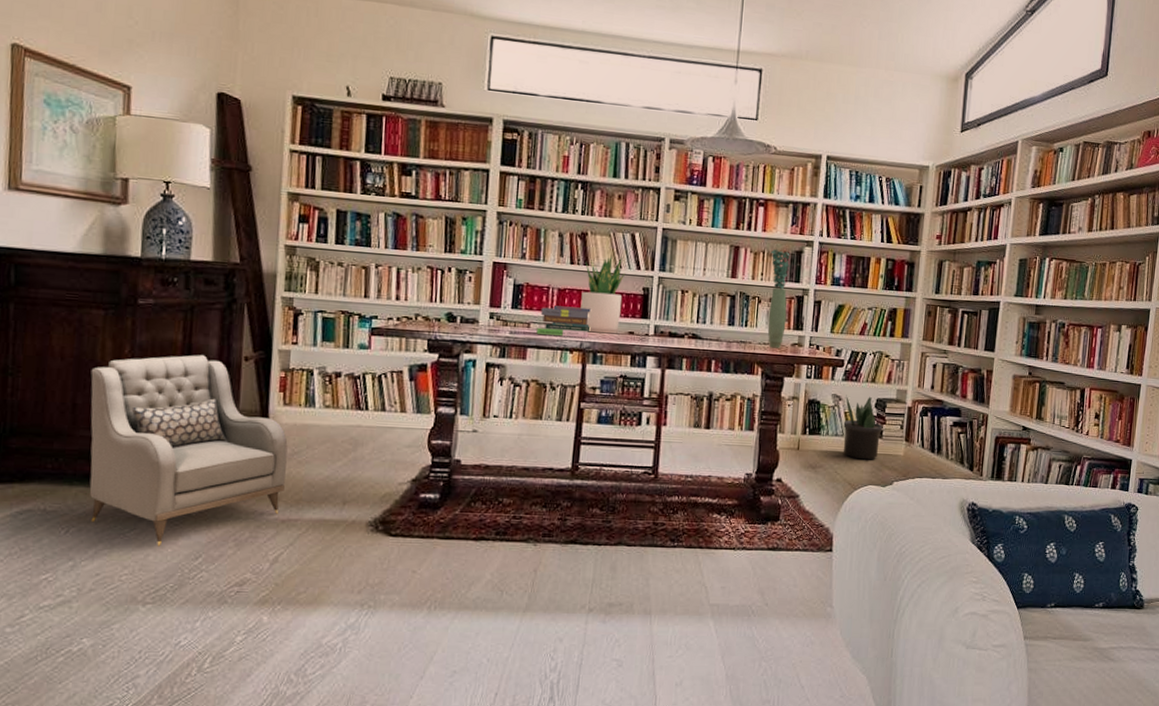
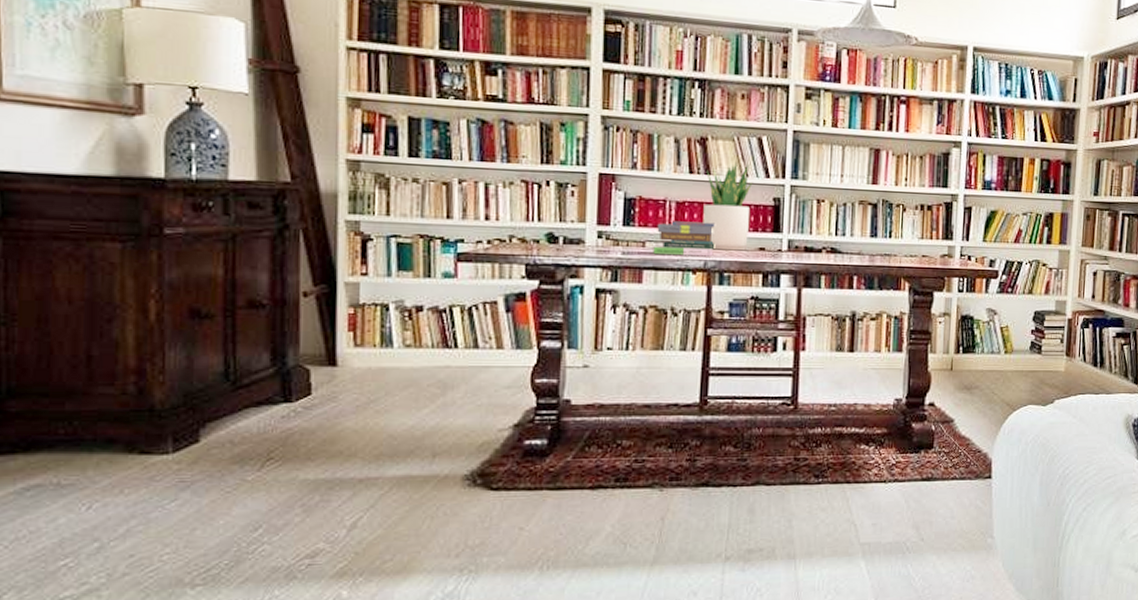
armchair: present [89,355,288,547] -> none [108,292,362,519]
vase: present [767,246,790,349] -> none [914,148,936,261]
planter: present [843,395,883,460] -> none [1000,308,1042,378]

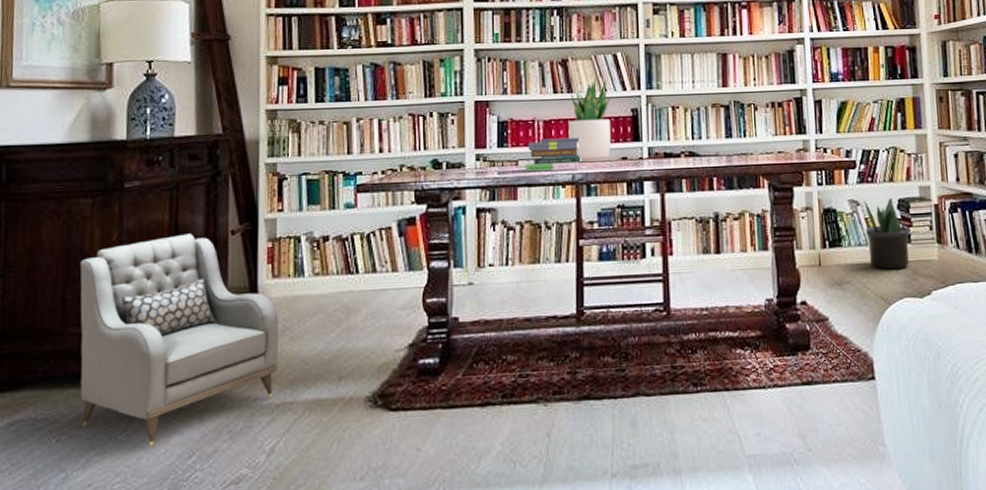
armchair: none [108,292,362,519] -> present [80,234,279,448]
planter: none [1000,308,1042,378] -> present [863,197,910,270]

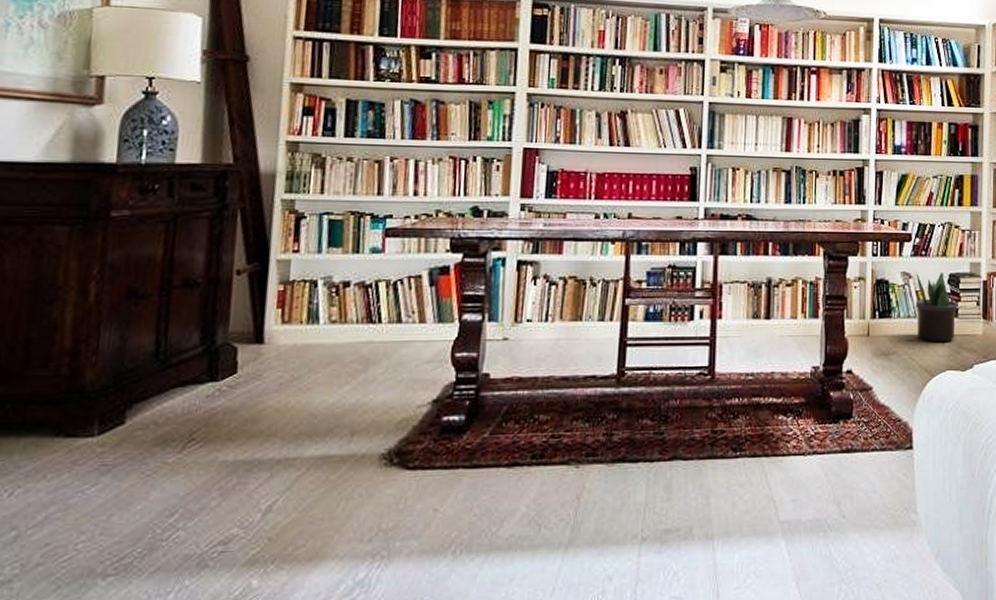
armchair: present [80,234,279,448] -> none [42,271,286,504]
books: present [525,137,581,172] -> none [573,192,635,226]
planter: present [568,79,611,163] -> none [622,134,669,220]

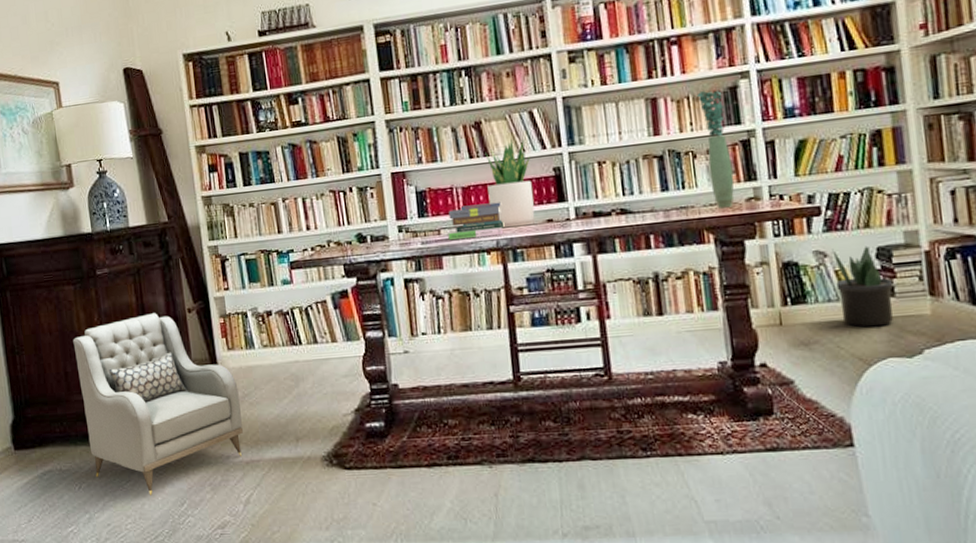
armchair: none [42,271,286,504] -> present [73,313,243,496]
books: none [573,192,635,226] -> present [448,202,505,241]
planter: none [622,134,669,220] -> present [485,139,535,228]
vase: none [826,115,847,225] -> present [697,87,735,209]

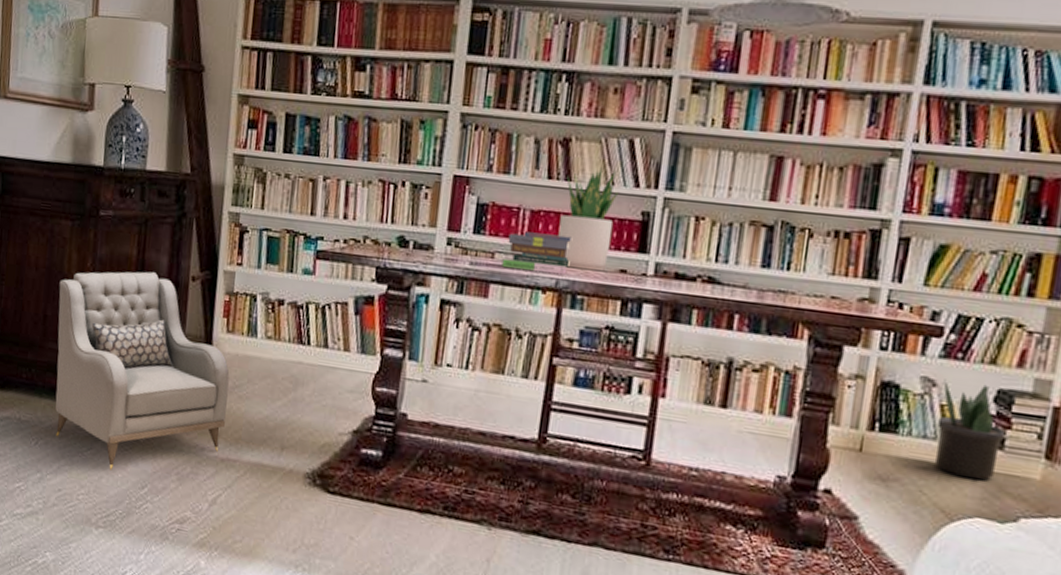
vase: present [697,87,735,209] -> none [820,156,863,304]

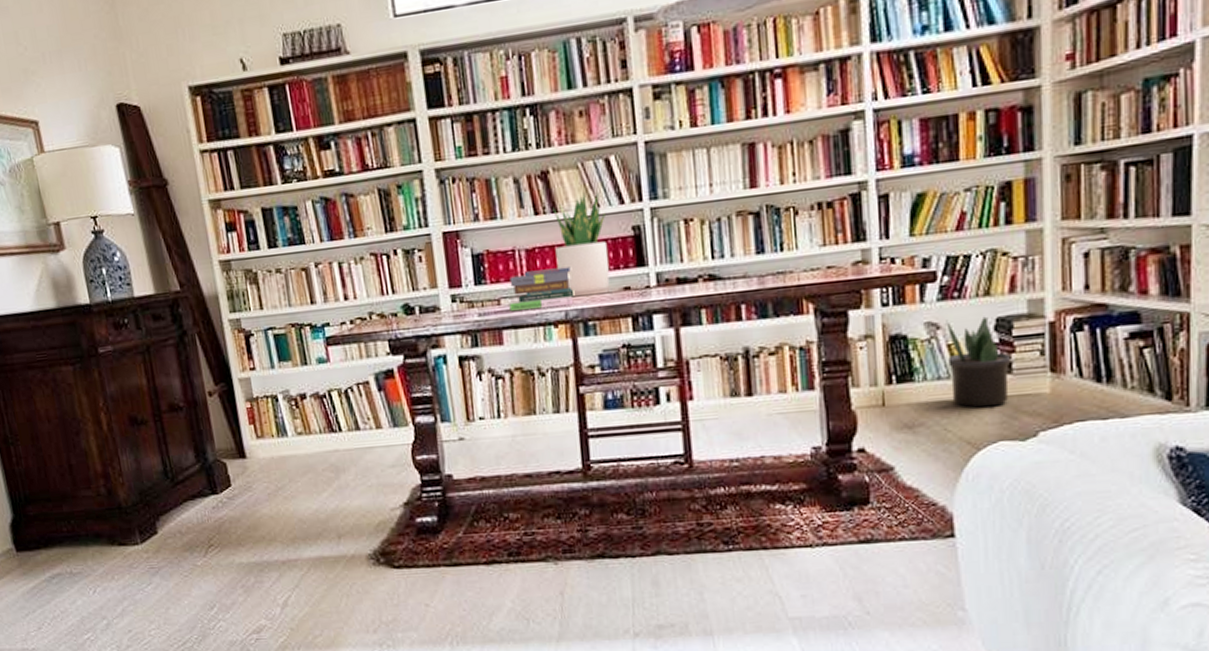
armchair: present [55,271,230,471] -> none [75,397,277,600]

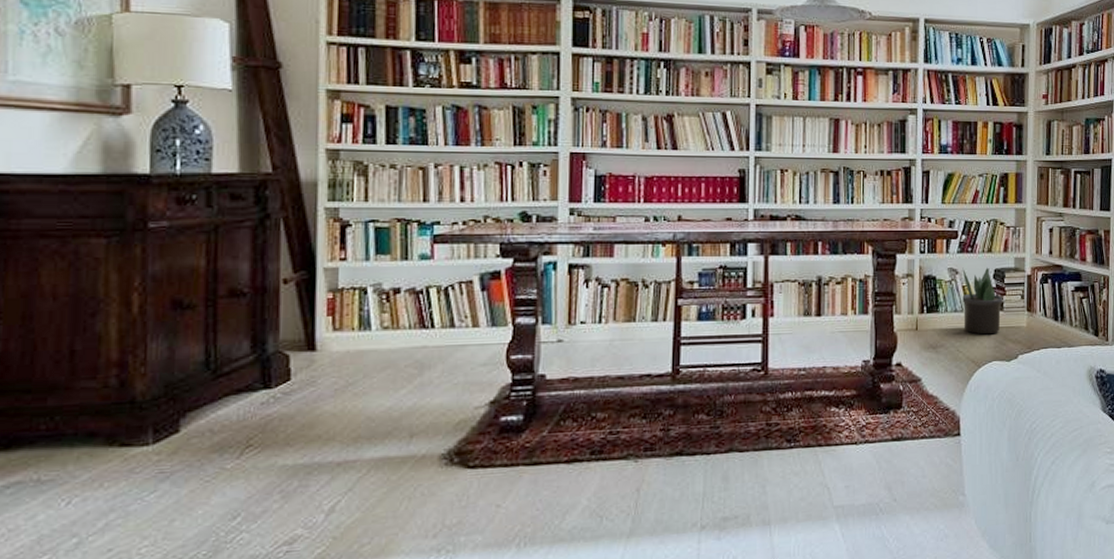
books: present [509,266,575,312] -> none [623,195,684,229]
planter: present [553,192,610,298] -> none [671,137,717,222]

